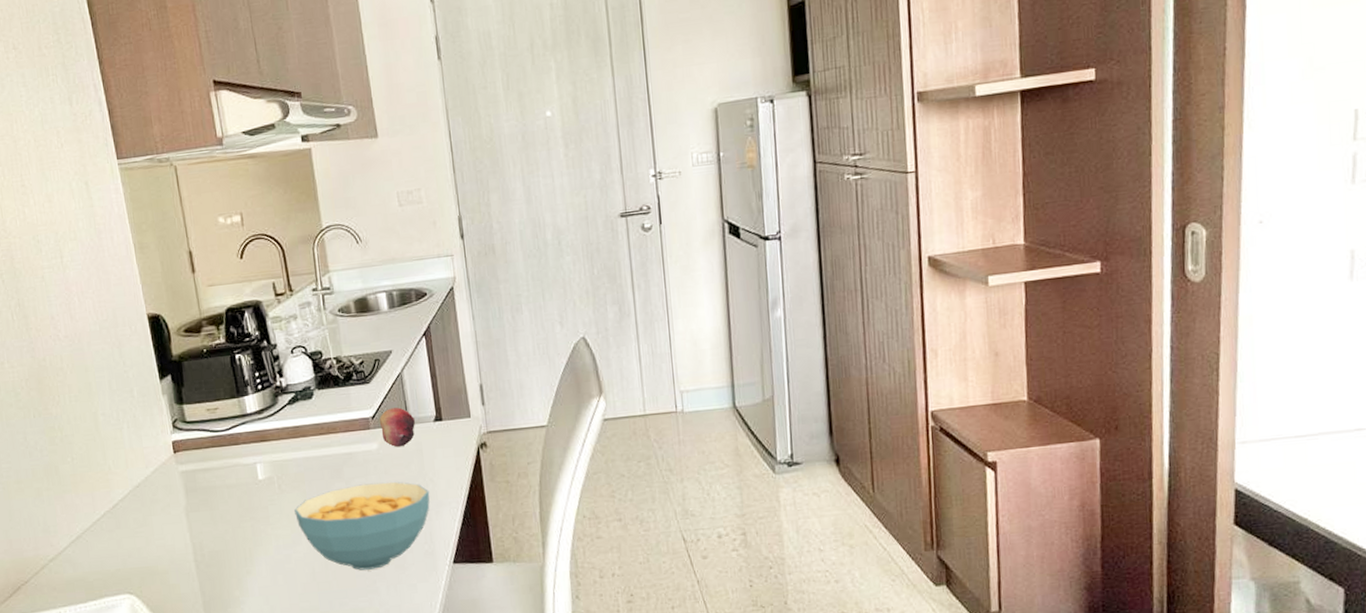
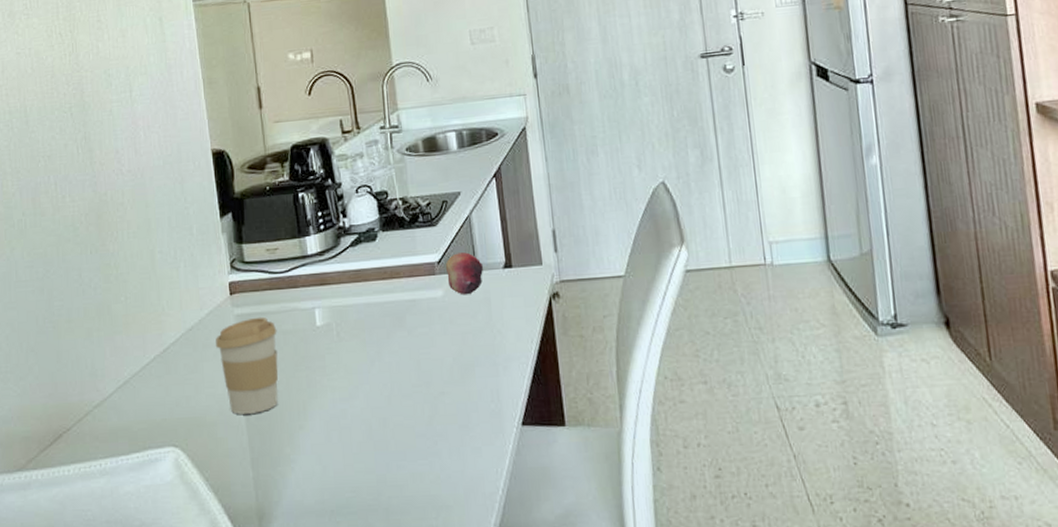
coffee cup: none [162,472,226,563] -> present [216,316,278,414]
cereal bowl: present [294,481,430,570] -> none [353,332,498,430]

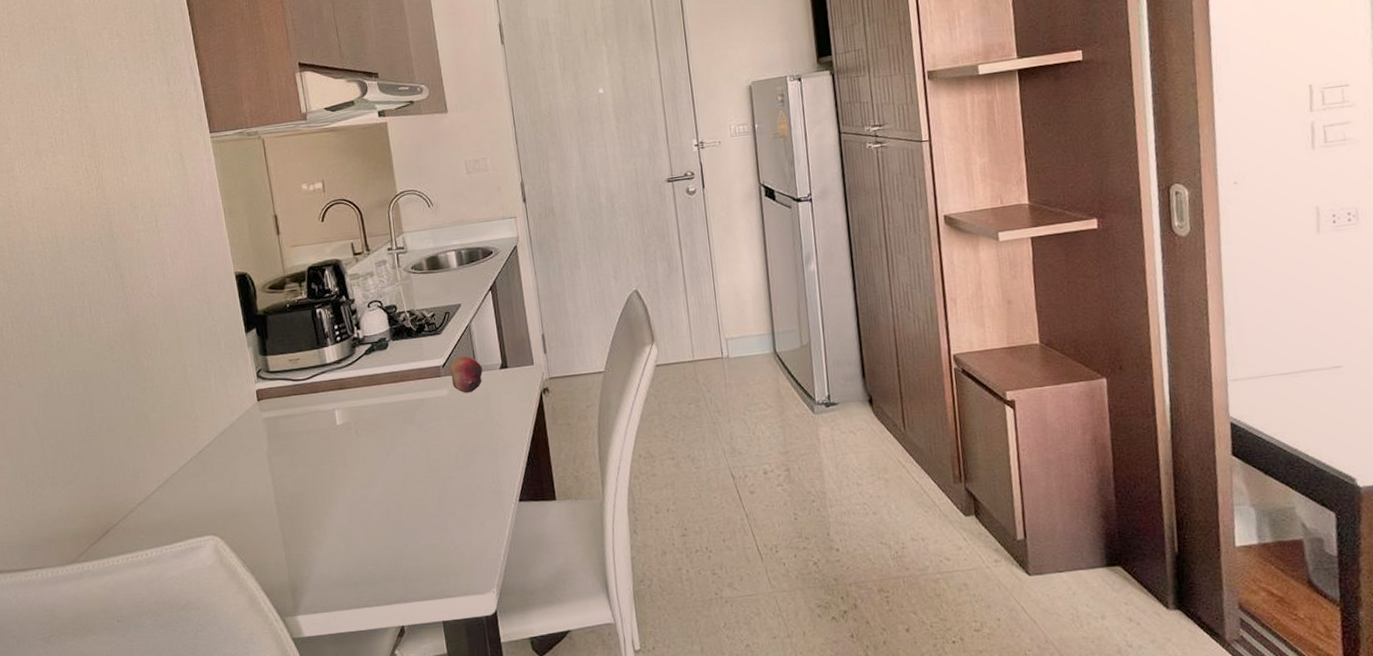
coffee cup: present [216,316,278,414] -> none [246,419,305,505]

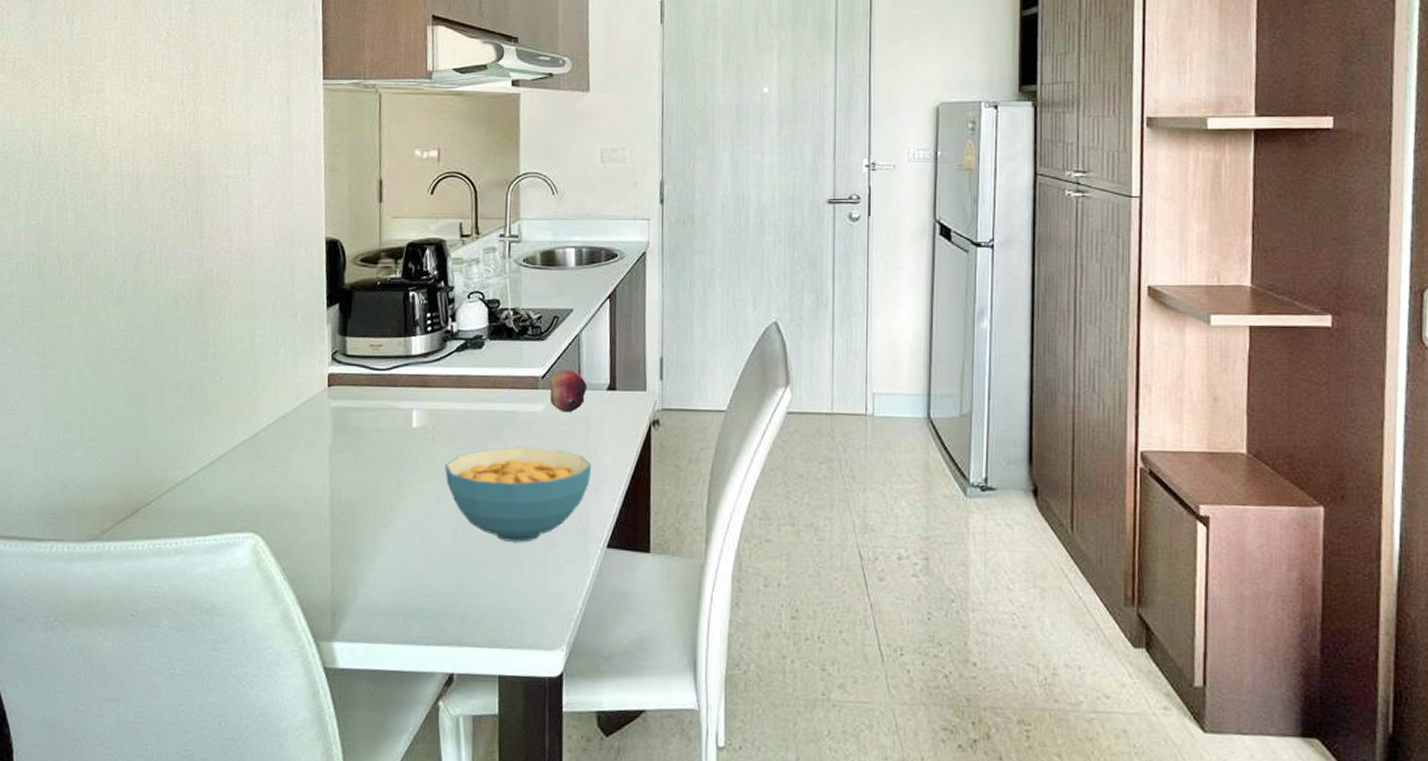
cereal bowl: none [370,425,497,510] -> present [445,447,592,542]

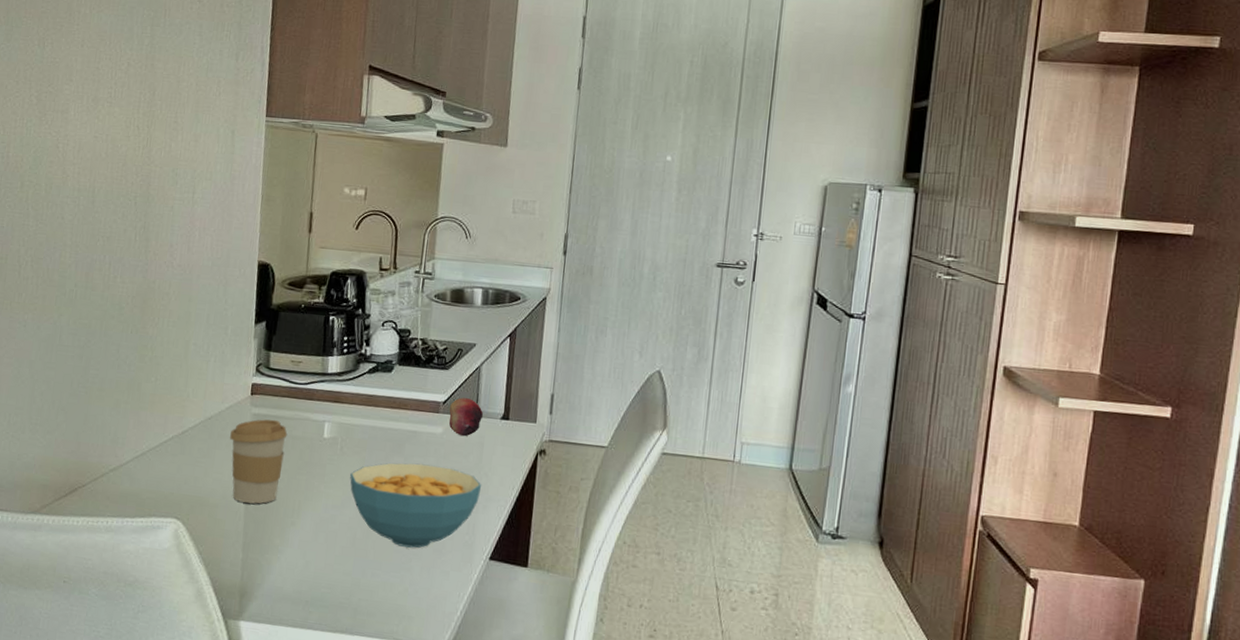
coffee cup: none [308,412,372,508] -> present [230,419,288,504]

